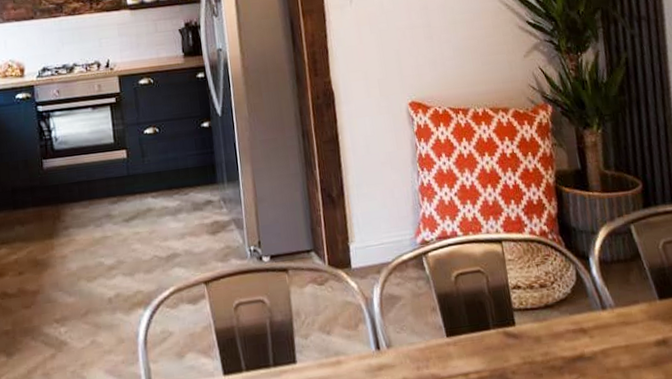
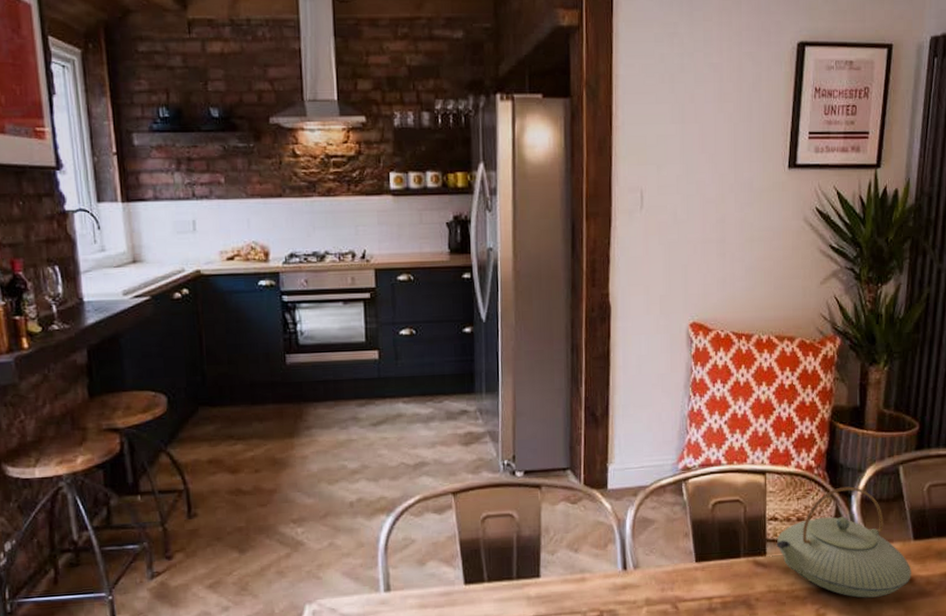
teapot: none [523,249,664,364] -> present [776,486,911,598]

